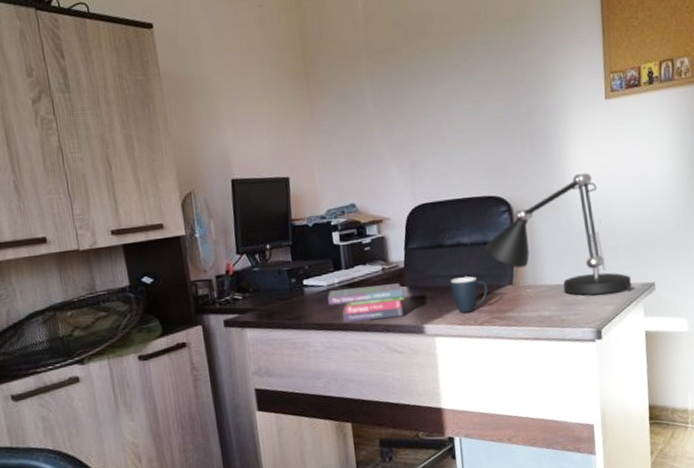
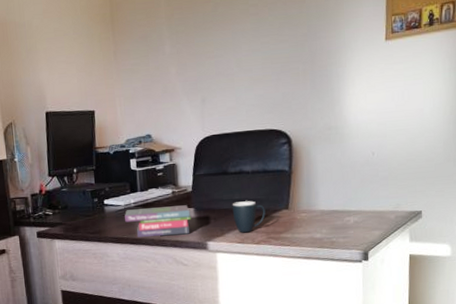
desk lamp: present [484,172,635,296] -> none [264,109,402,221]

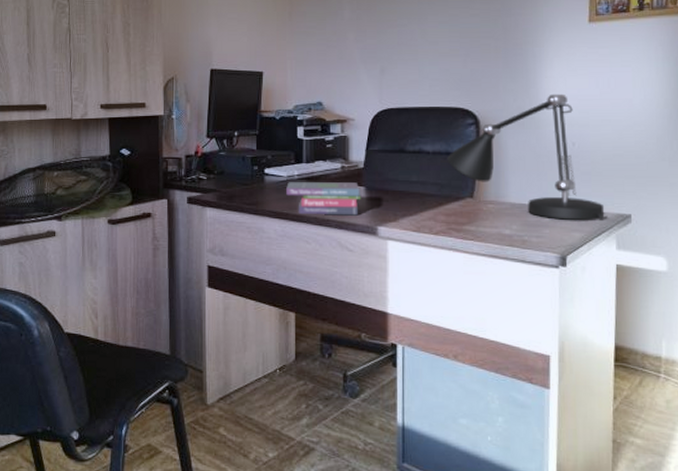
mug: present [232,201,266,233] -> none [408,184,446,221]
desk lamp: none [264,109,402,221] -> present [447,94,608,220]

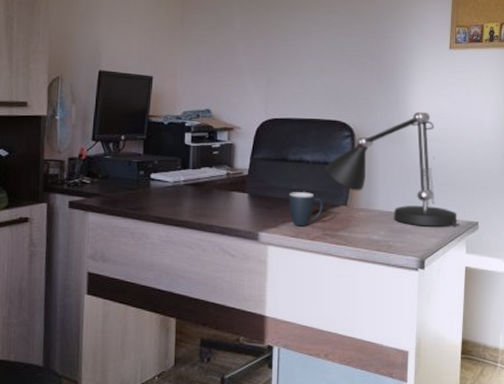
books: present [286,182,361,216] -> none [172,187,245,222]
mug: none [408,184,446,221] -> present [288,192,323,227]

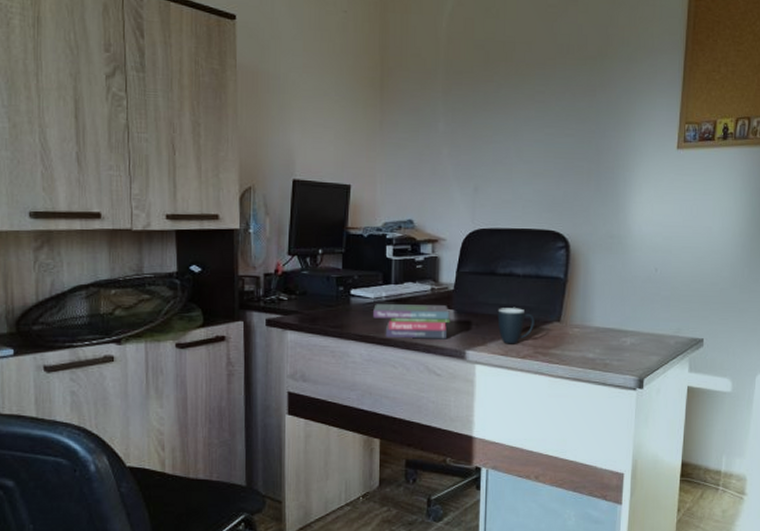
books: none [172,187,245,222] -> present [373,304,451,339]
desk lamp: present [325,111,460,227] -> none [537,219,683,344]

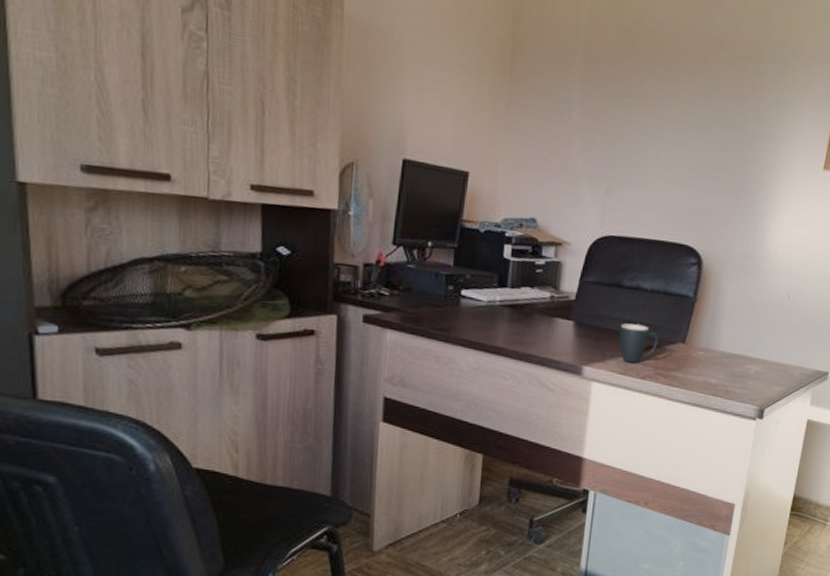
books: present [373,304,451,339] -> none [484,308,569,353]

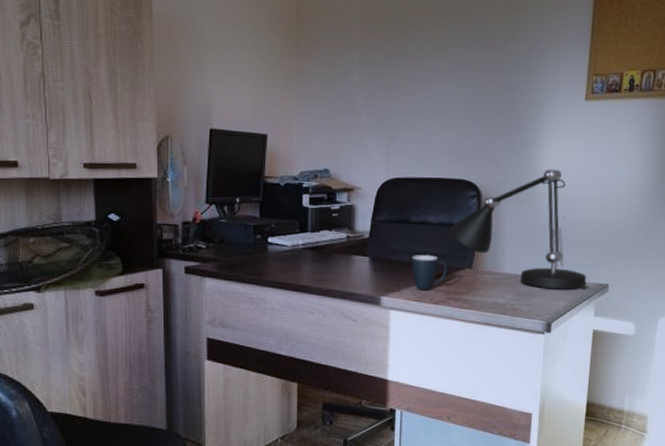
desk lamp: none [664,241,808,376] -> present [449,169,589,290]

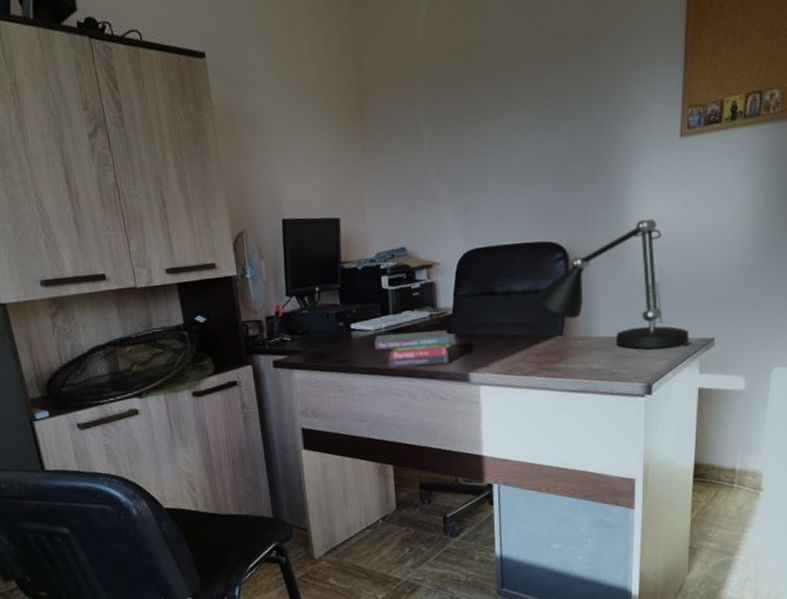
books: none [290,252,366,286] -> present [374,330,452,368]
mug: present [411,255,447,290] -> none [498,325,537,363]

